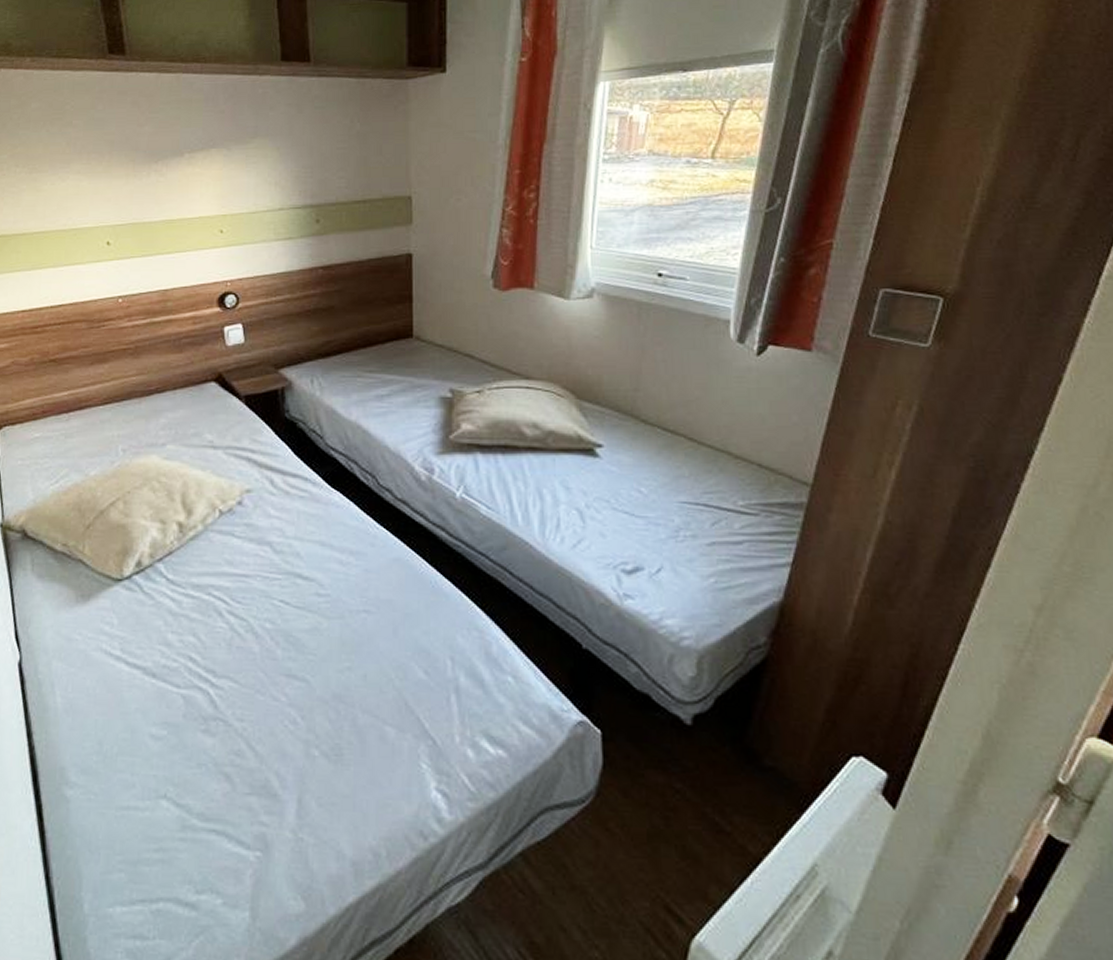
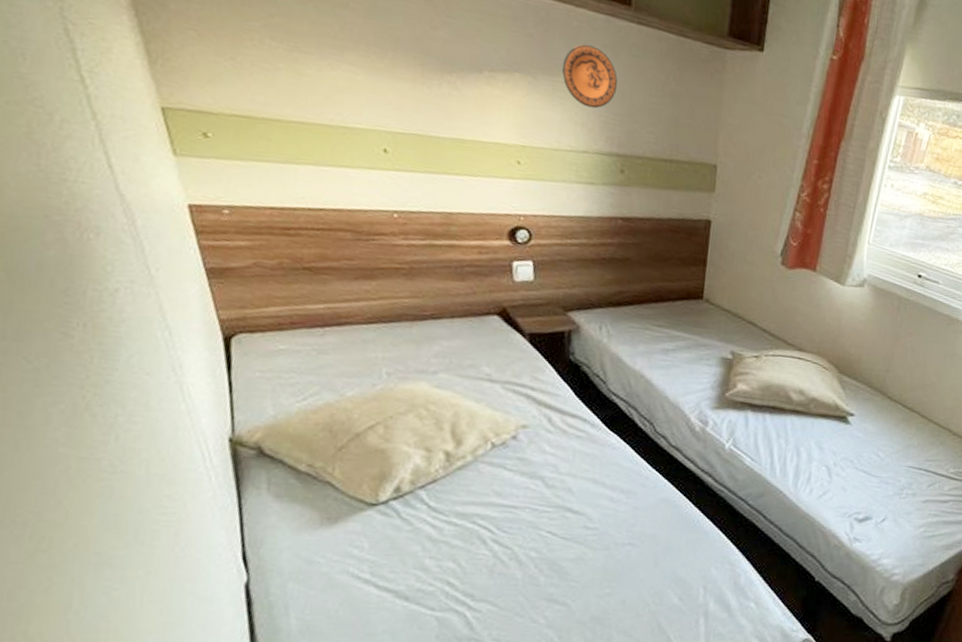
decorative plate: none [252,108,305,166] -> present [562,44,618,109]

